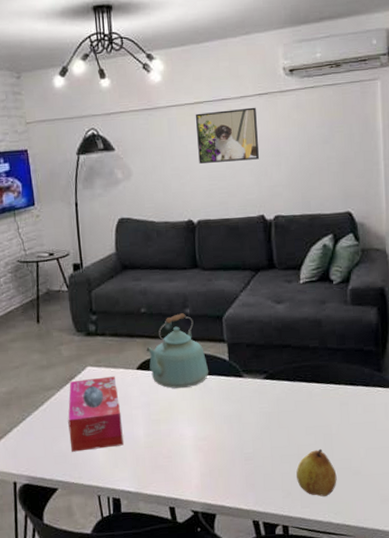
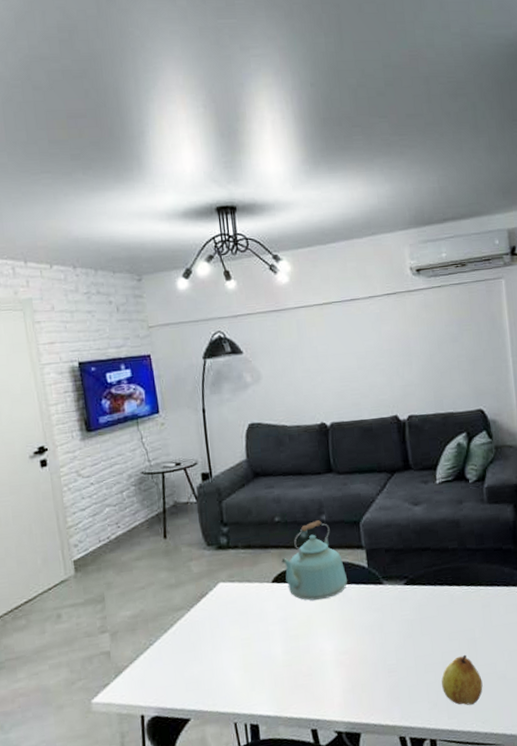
tissue box: present [68,376,124,452] -> none [199,591,260,677]
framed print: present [195,107,260,164] -> none [324,307,391,365]

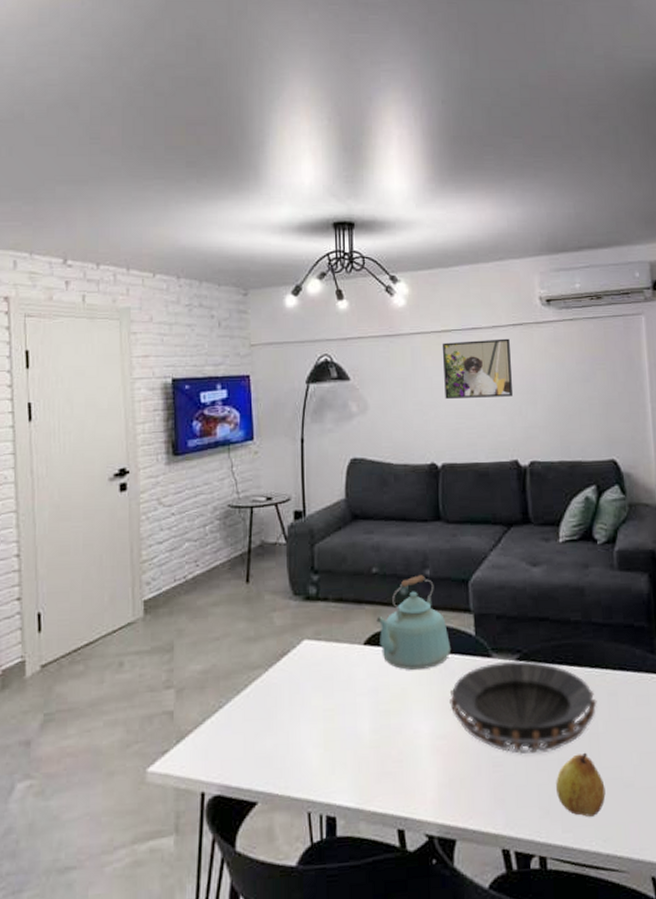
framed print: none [324,307,391,365] -> present [442,338,514,399]
decorative bowl: none [348,584,474,662] -> present [449,660,597,755]

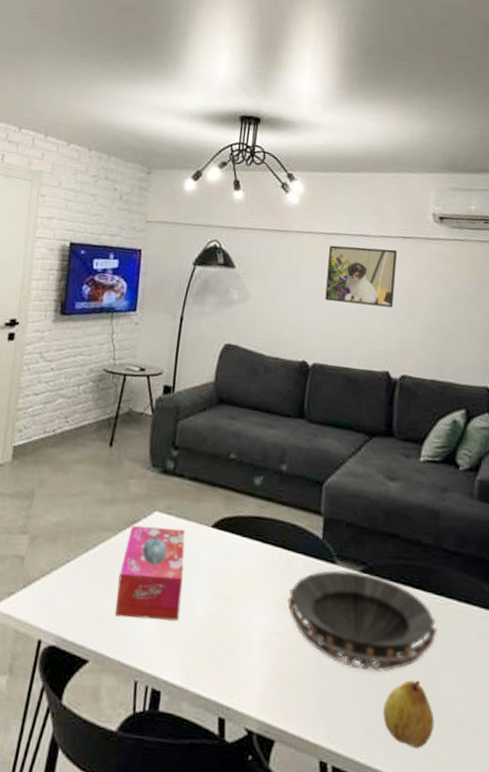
tissue box: none [276,653,344,752] -> present [115,525,185,622]
kettle: present [376,575,452,670] -> none [227,469,297,563]

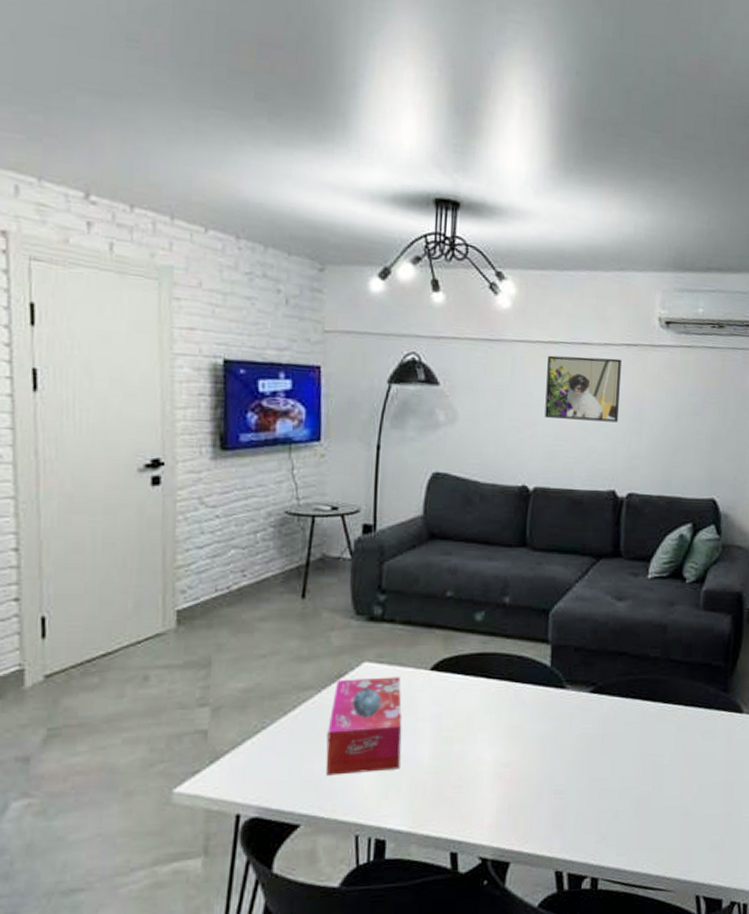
decorative bowl: present [287,570,438,672] -> none [517,692,666,784]
fruit: present [383,680,434,748] -> none [615,782,663,842]

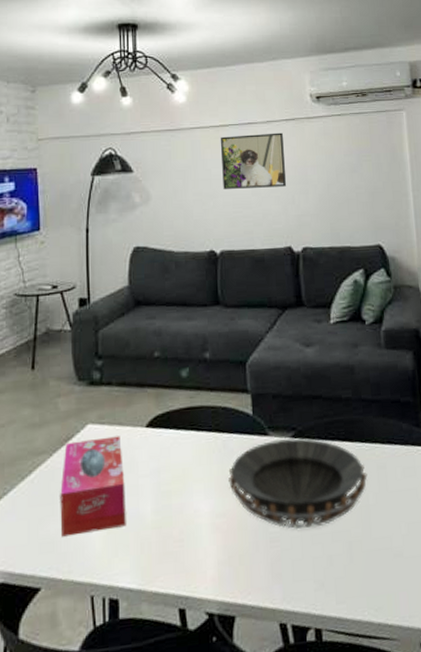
decorative bowl: none [517,692,666,784] -> present [228,437,368,530]

